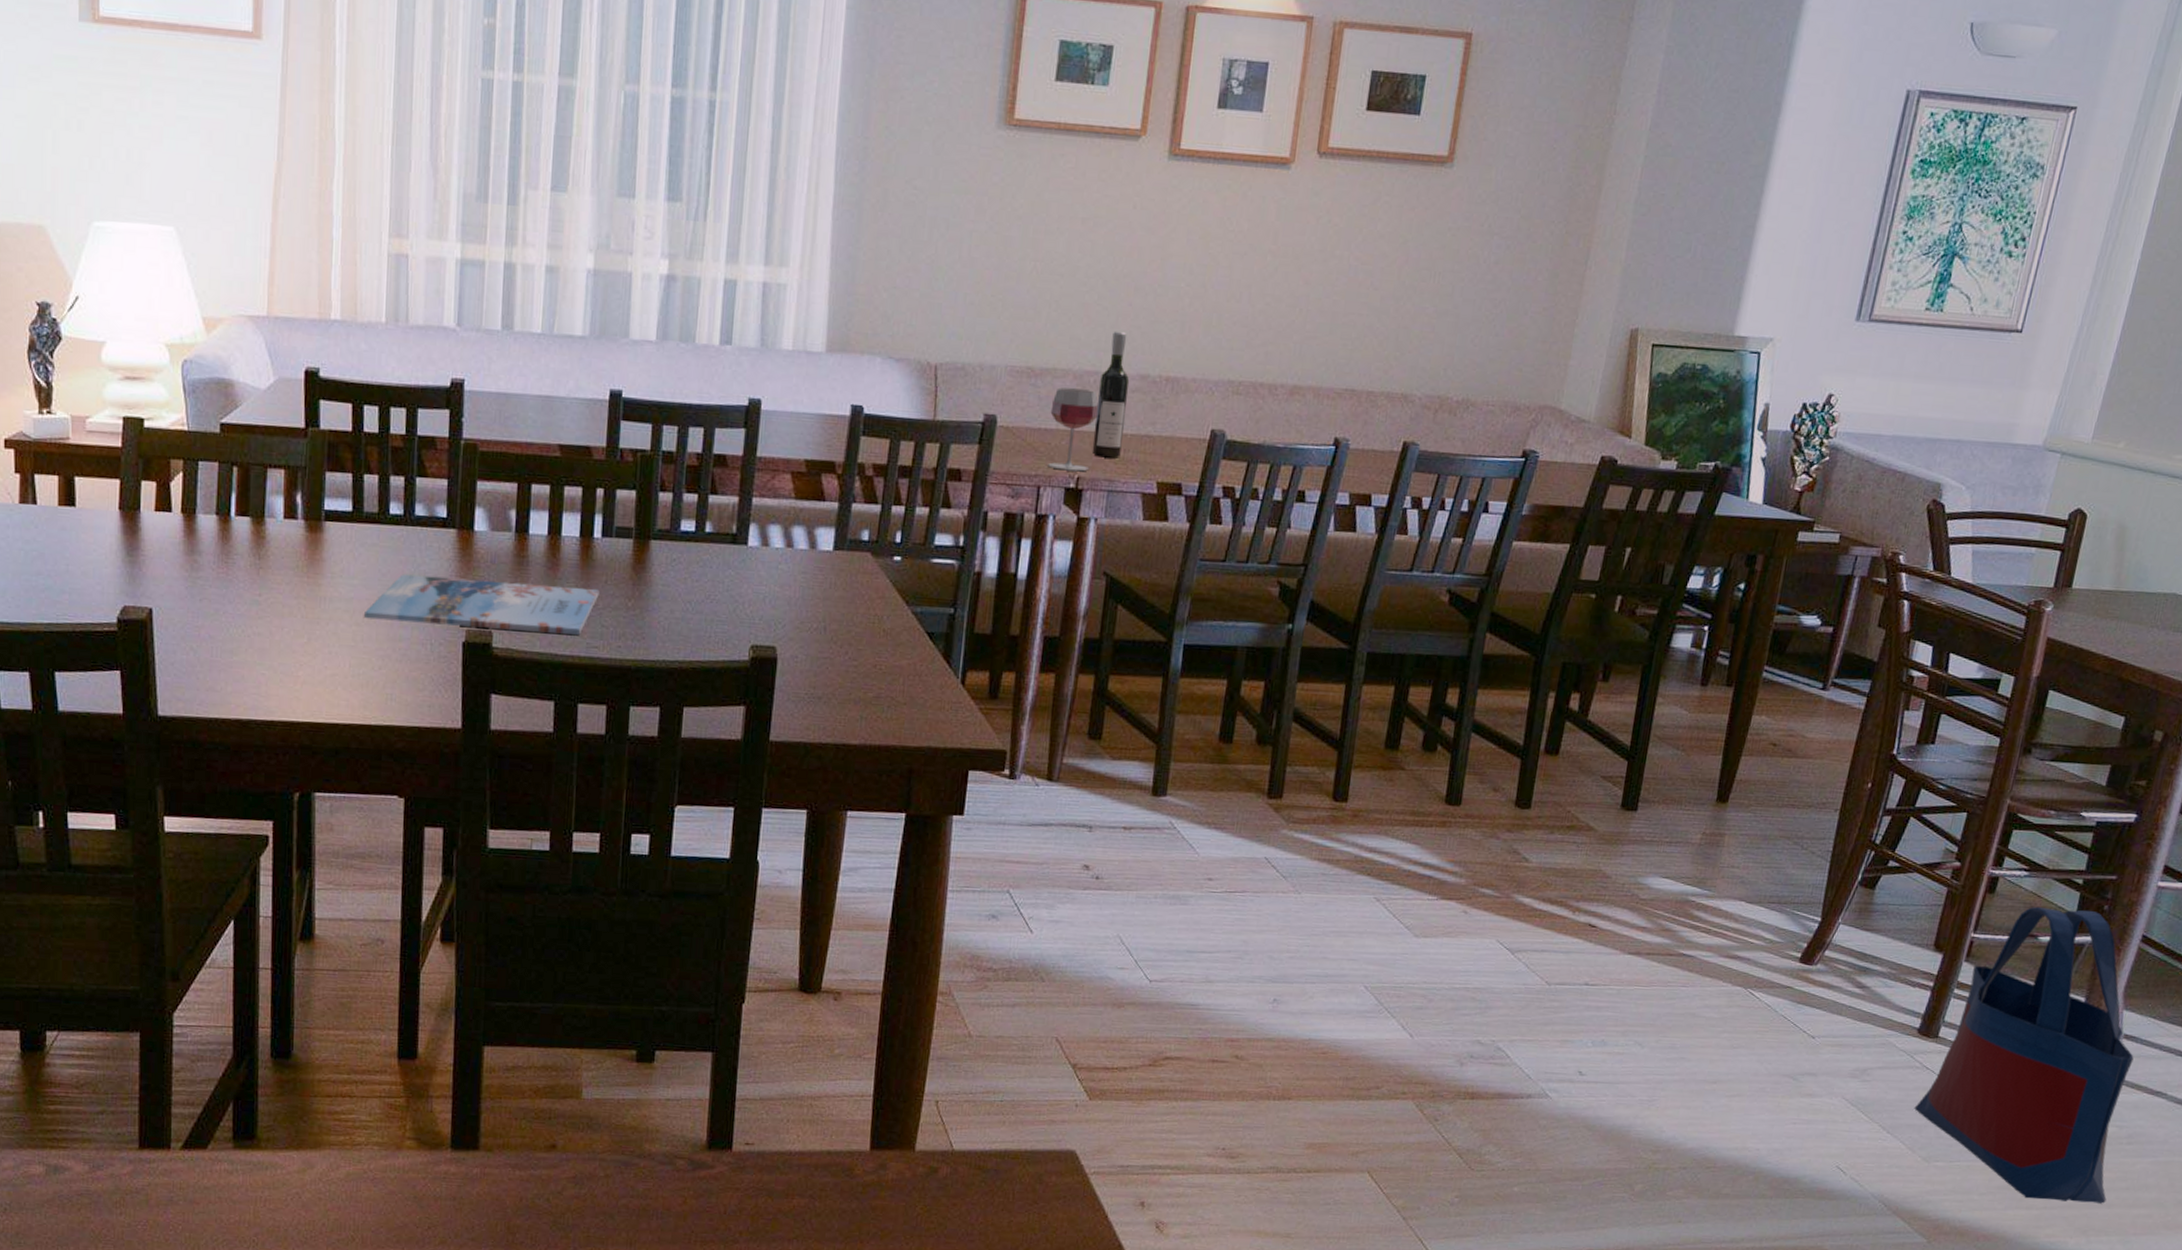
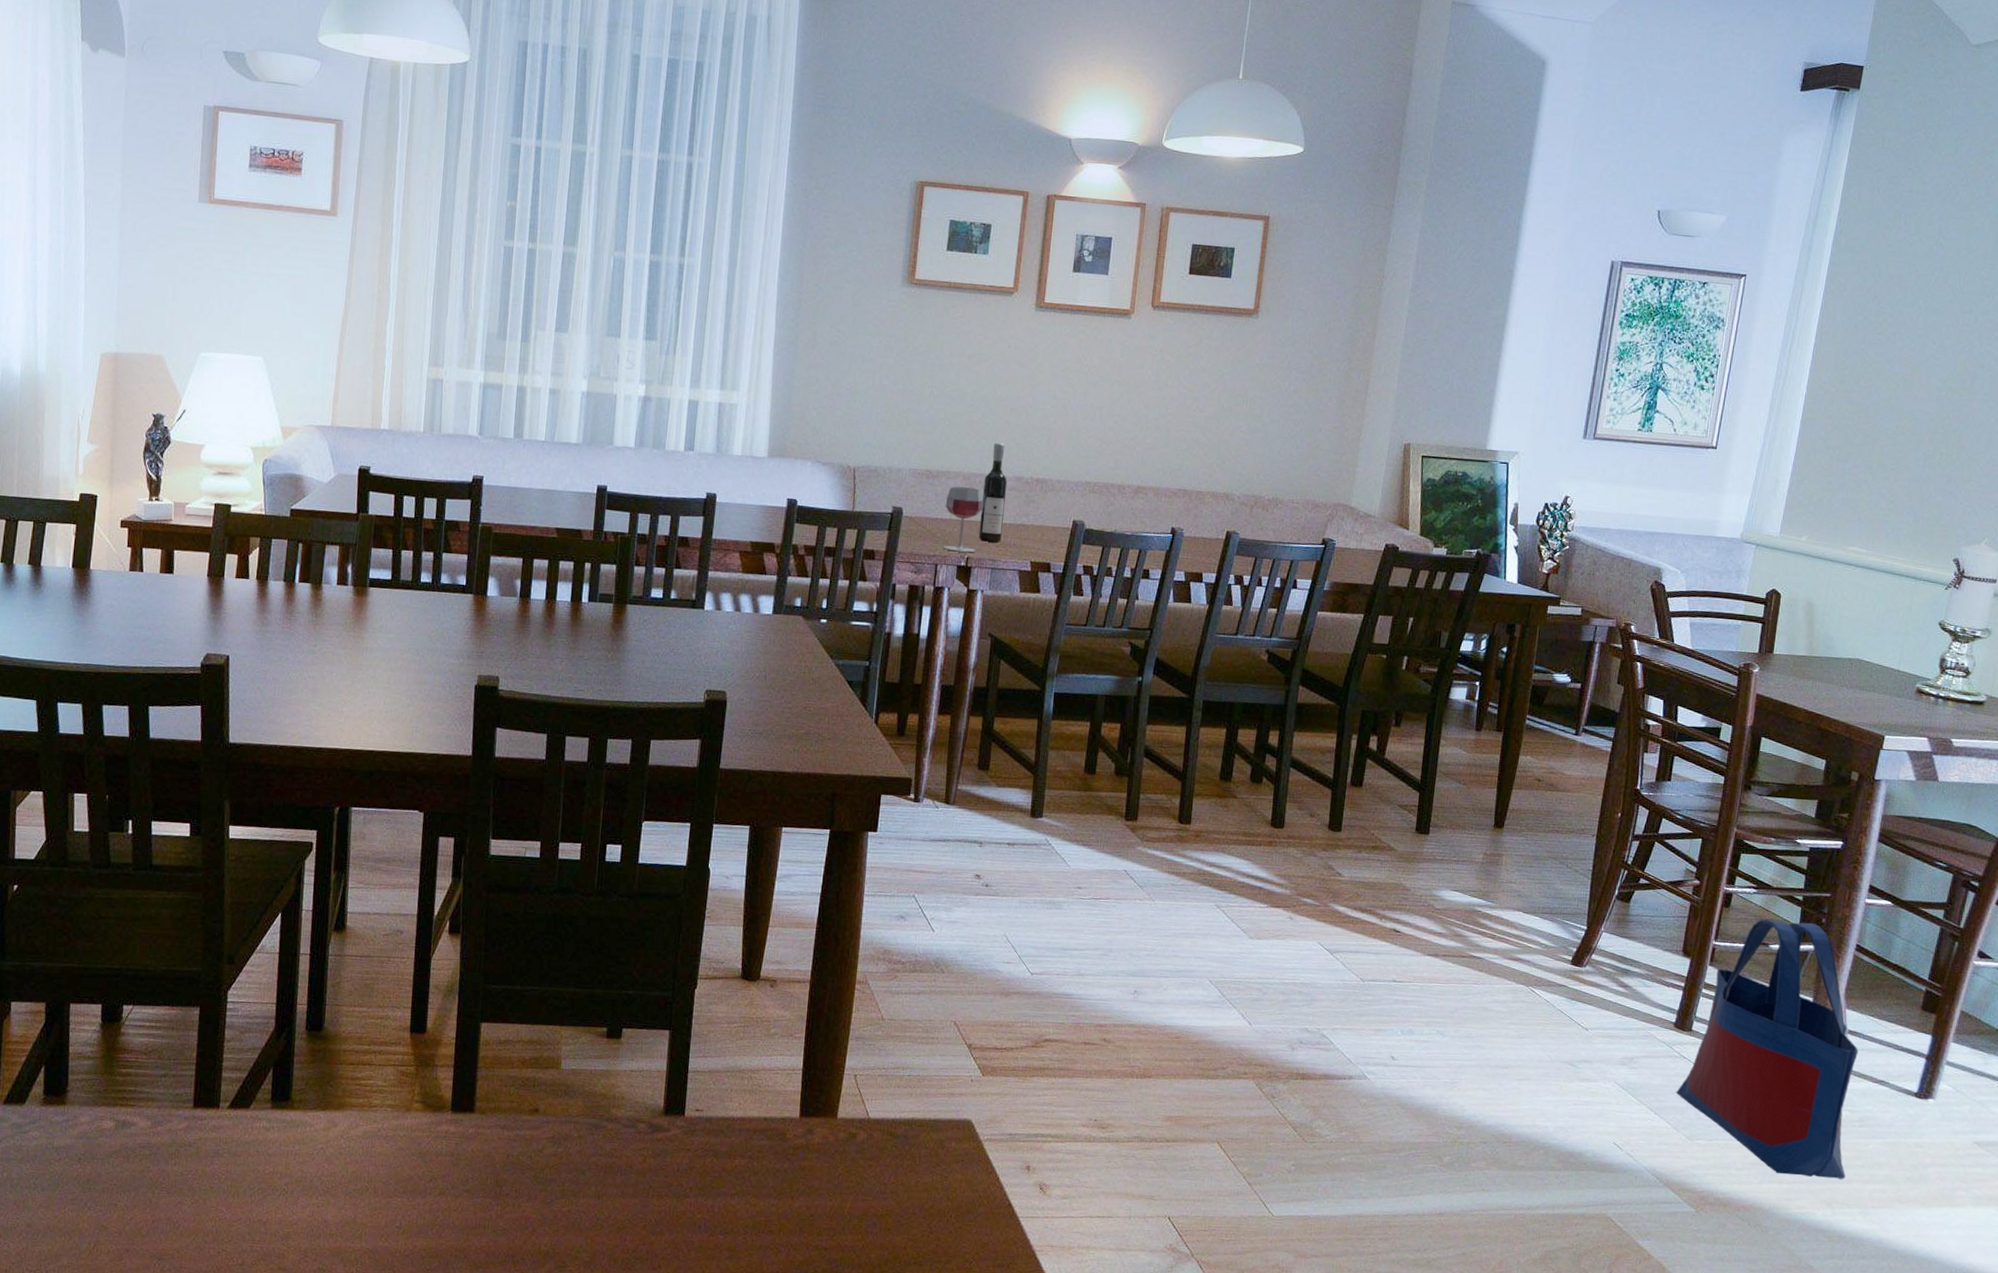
magazine: present [364,574,600,635] -> none [397,630,586,680]

